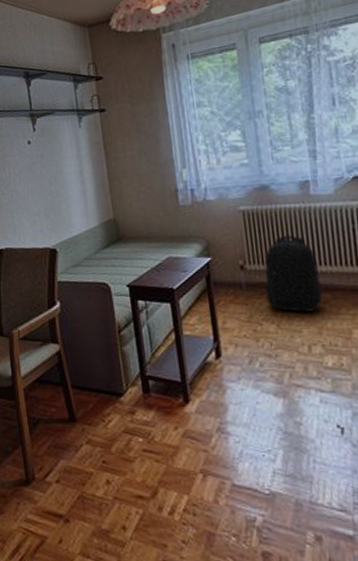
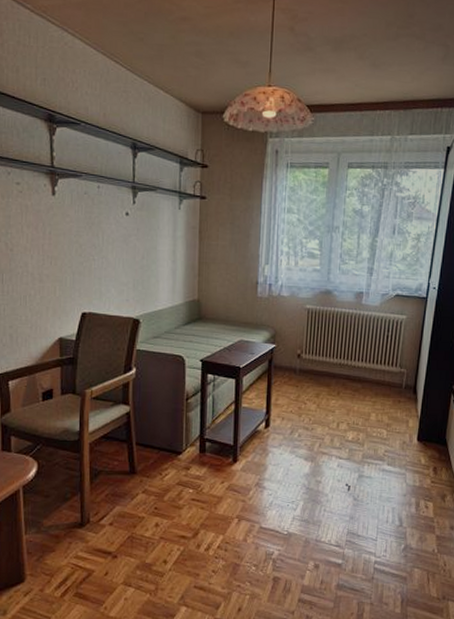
backpack: present [264,234,323,313] -> none [313,334,357,397]

